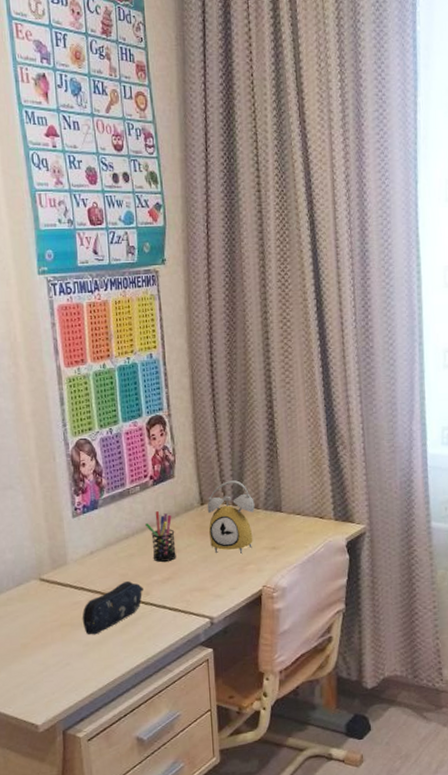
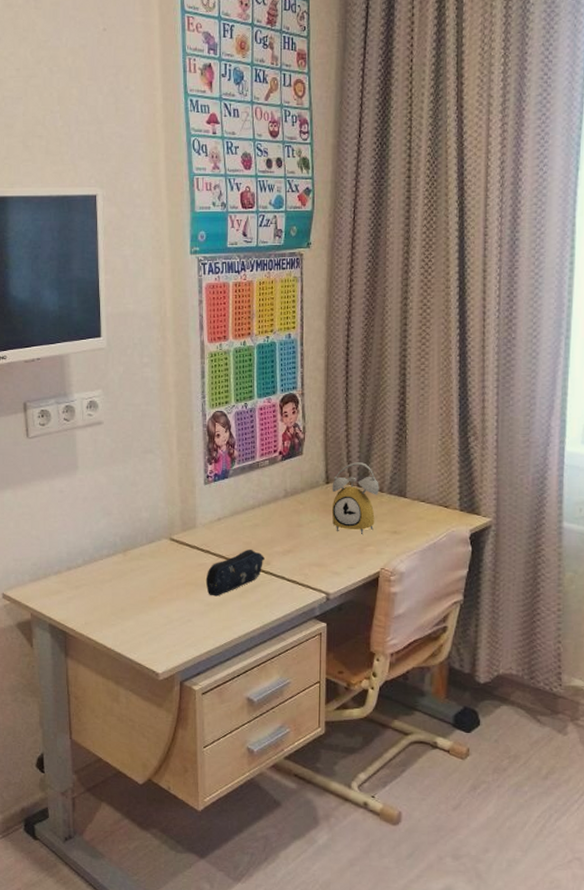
pen holder: present [144,511,176,562] -> none [270,486,299,535]

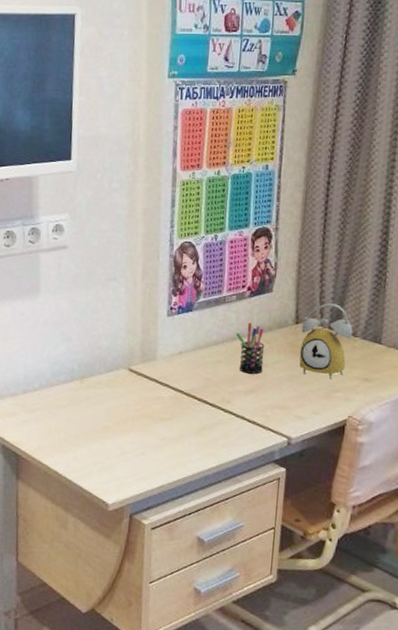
pencil case: present [205,549,265,597] -> none [162,385,225,432]
pen holder: none [270,486,299,535] -> present [235,323,265,374]

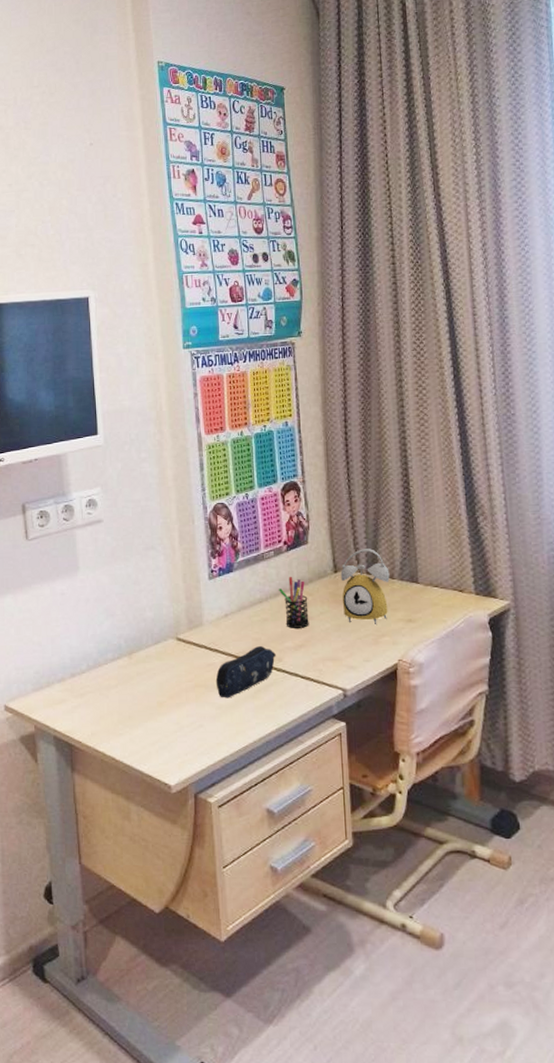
pencil case: none [162,385,225,432] -> present [215,645,276,698]

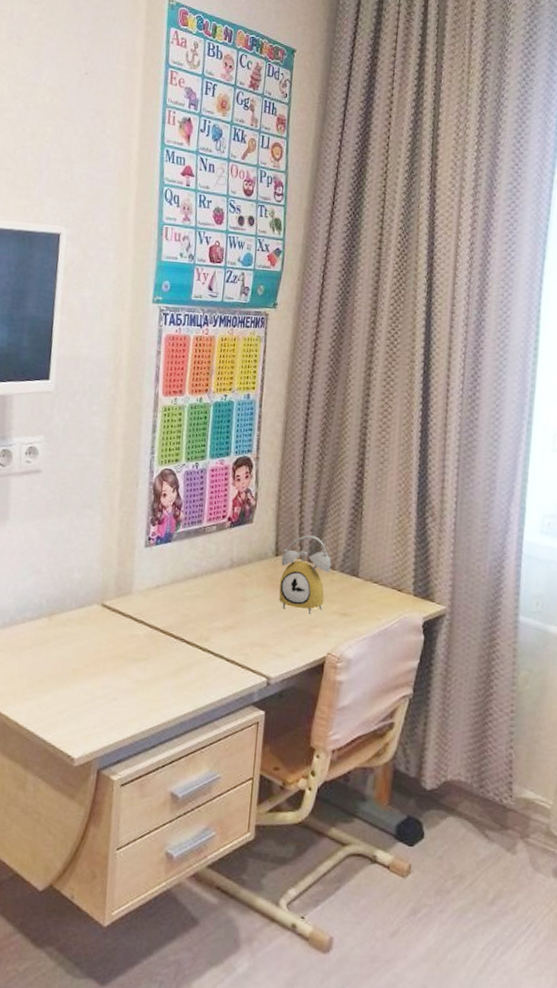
pencil case: present [215,645,276,698] -> none [136,622,203,674]
pen holder: present [278,577,309,628] -> none [215,555,245,609]

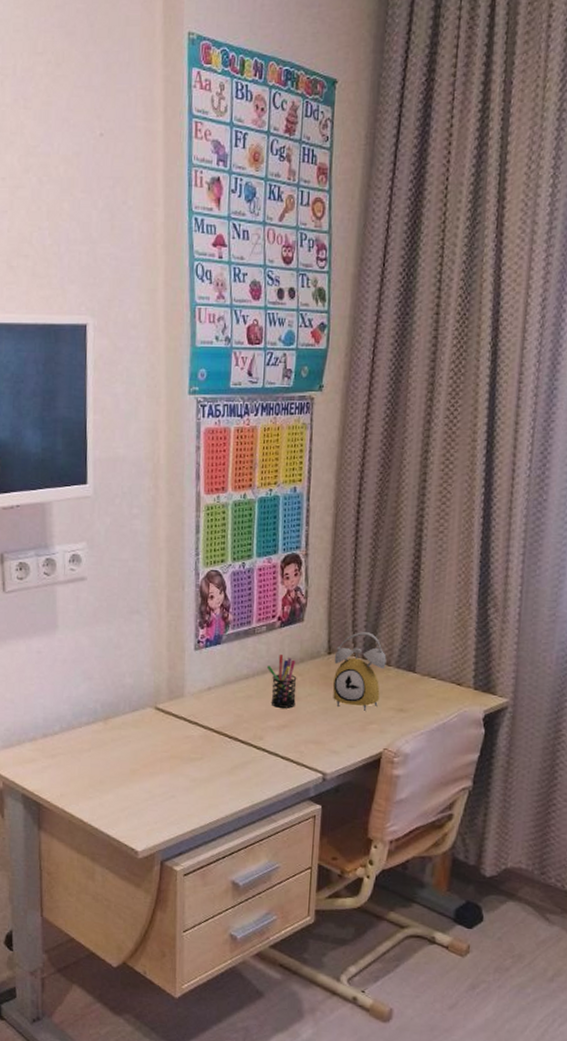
pen holder: none [215,555,245,609] -> present [266,655,297,708]

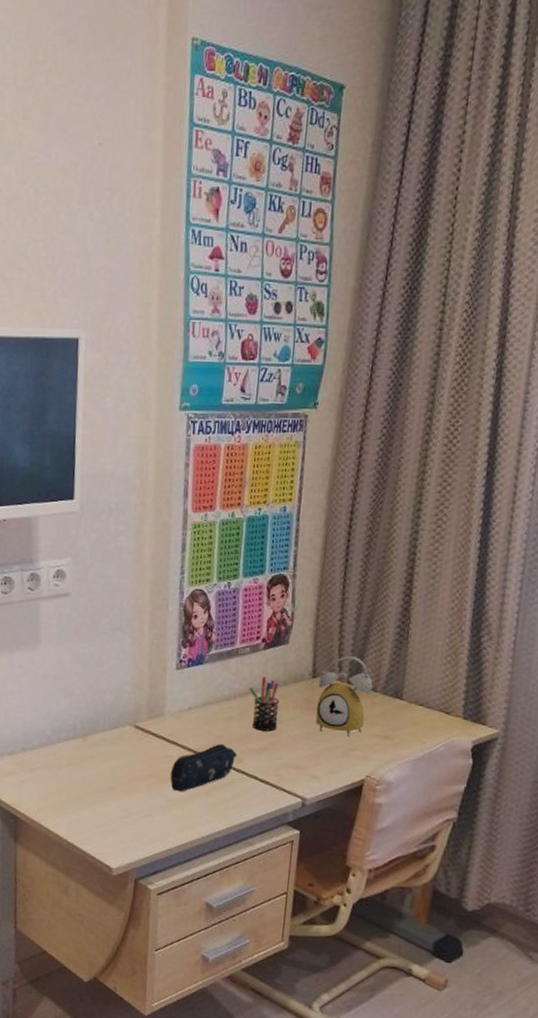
pencil case: none [192,722,257,772] -> present [170,743,237,792]

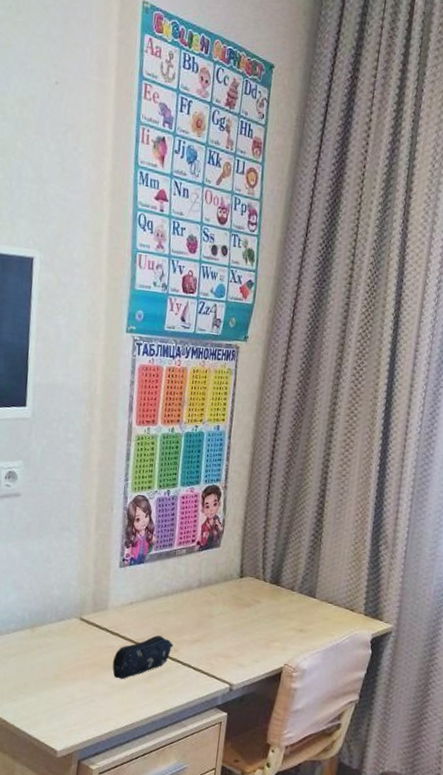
pen holder: present [248,677,280,731] -> none [184,576,211,624]
alarm clock: present [316,656,373,737] -> none [242,559,291,630]

